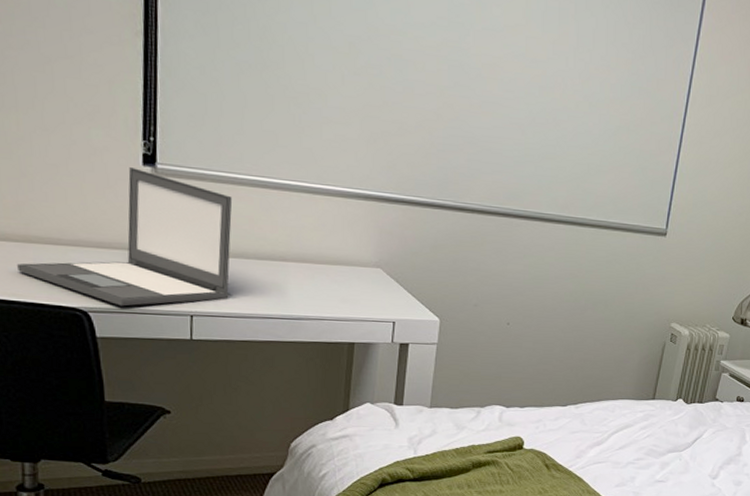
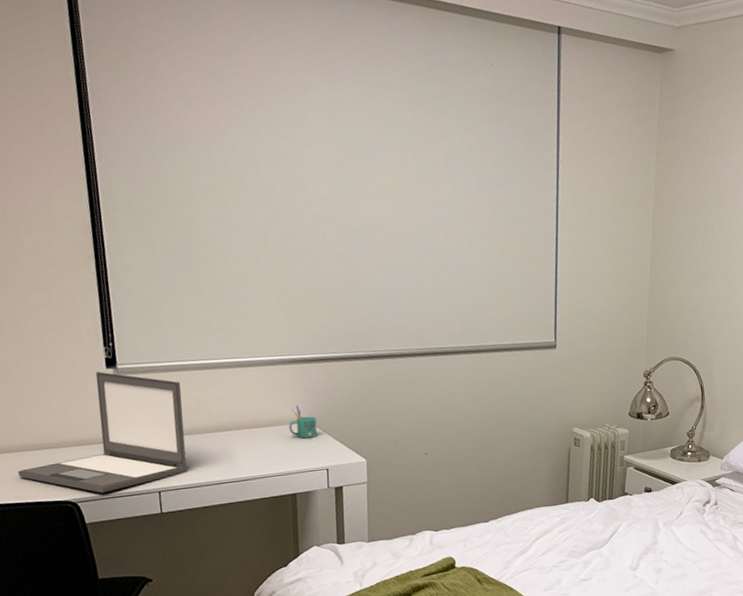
mug: none [356,246,389,286] -> present [289,404,318,439]

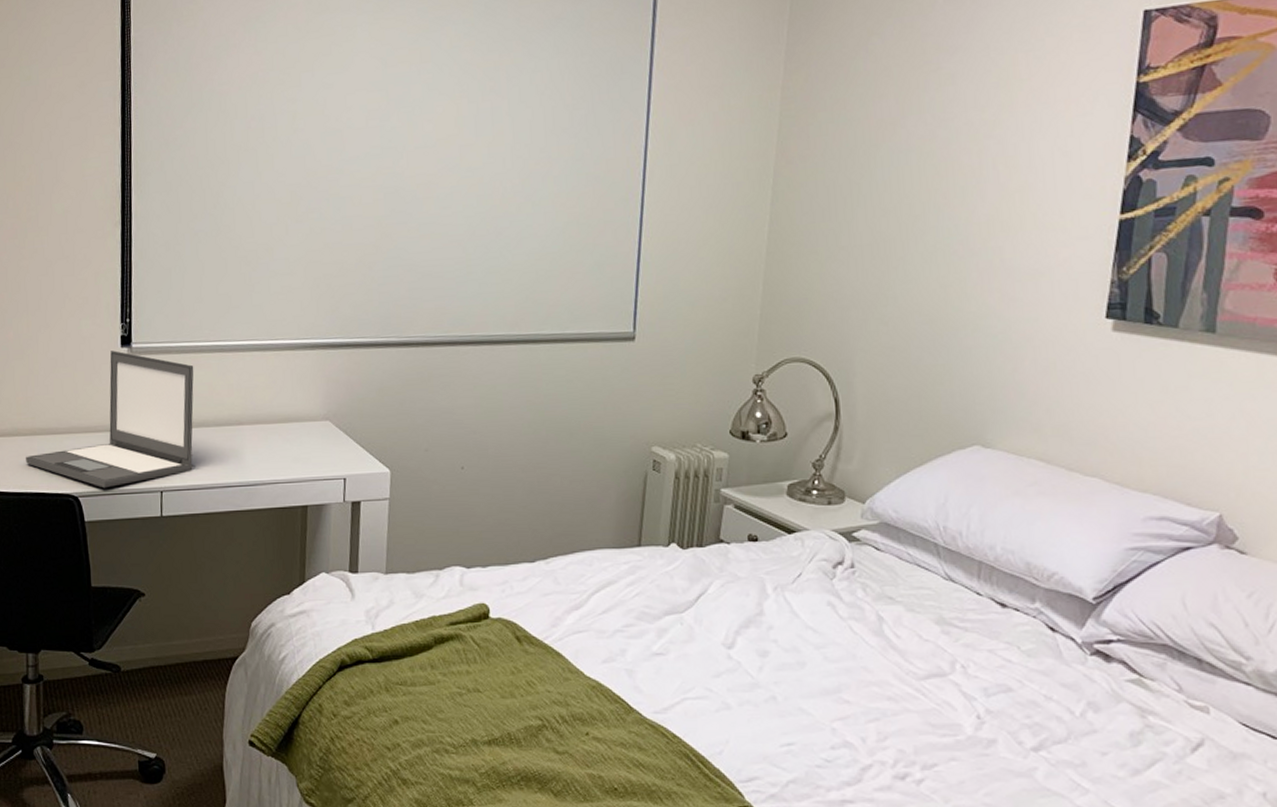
mug: present [289,404,318,439] -> none [305,398,337,440]

